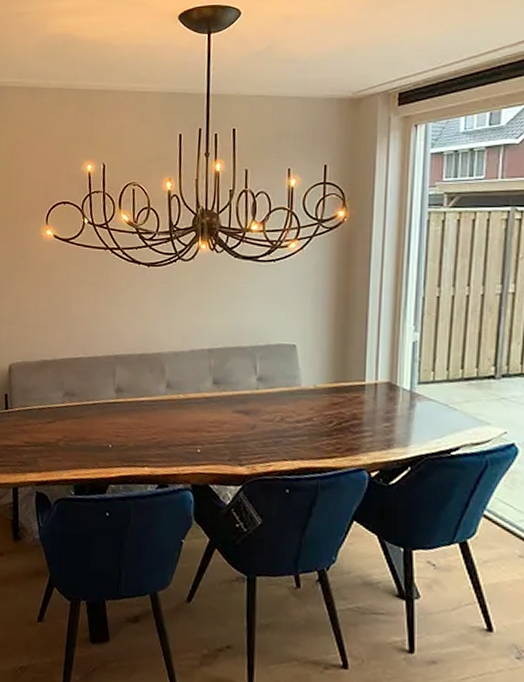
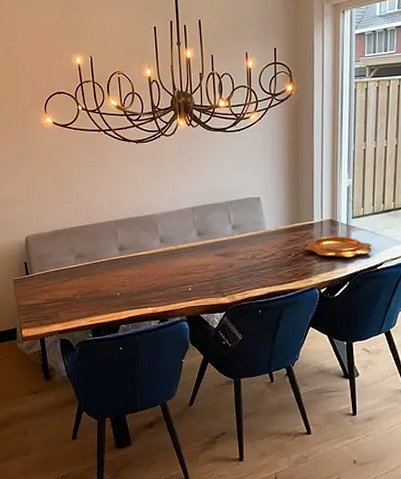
decorative bowl: none [350,403,444,435] -> present [304,236,372,258]

